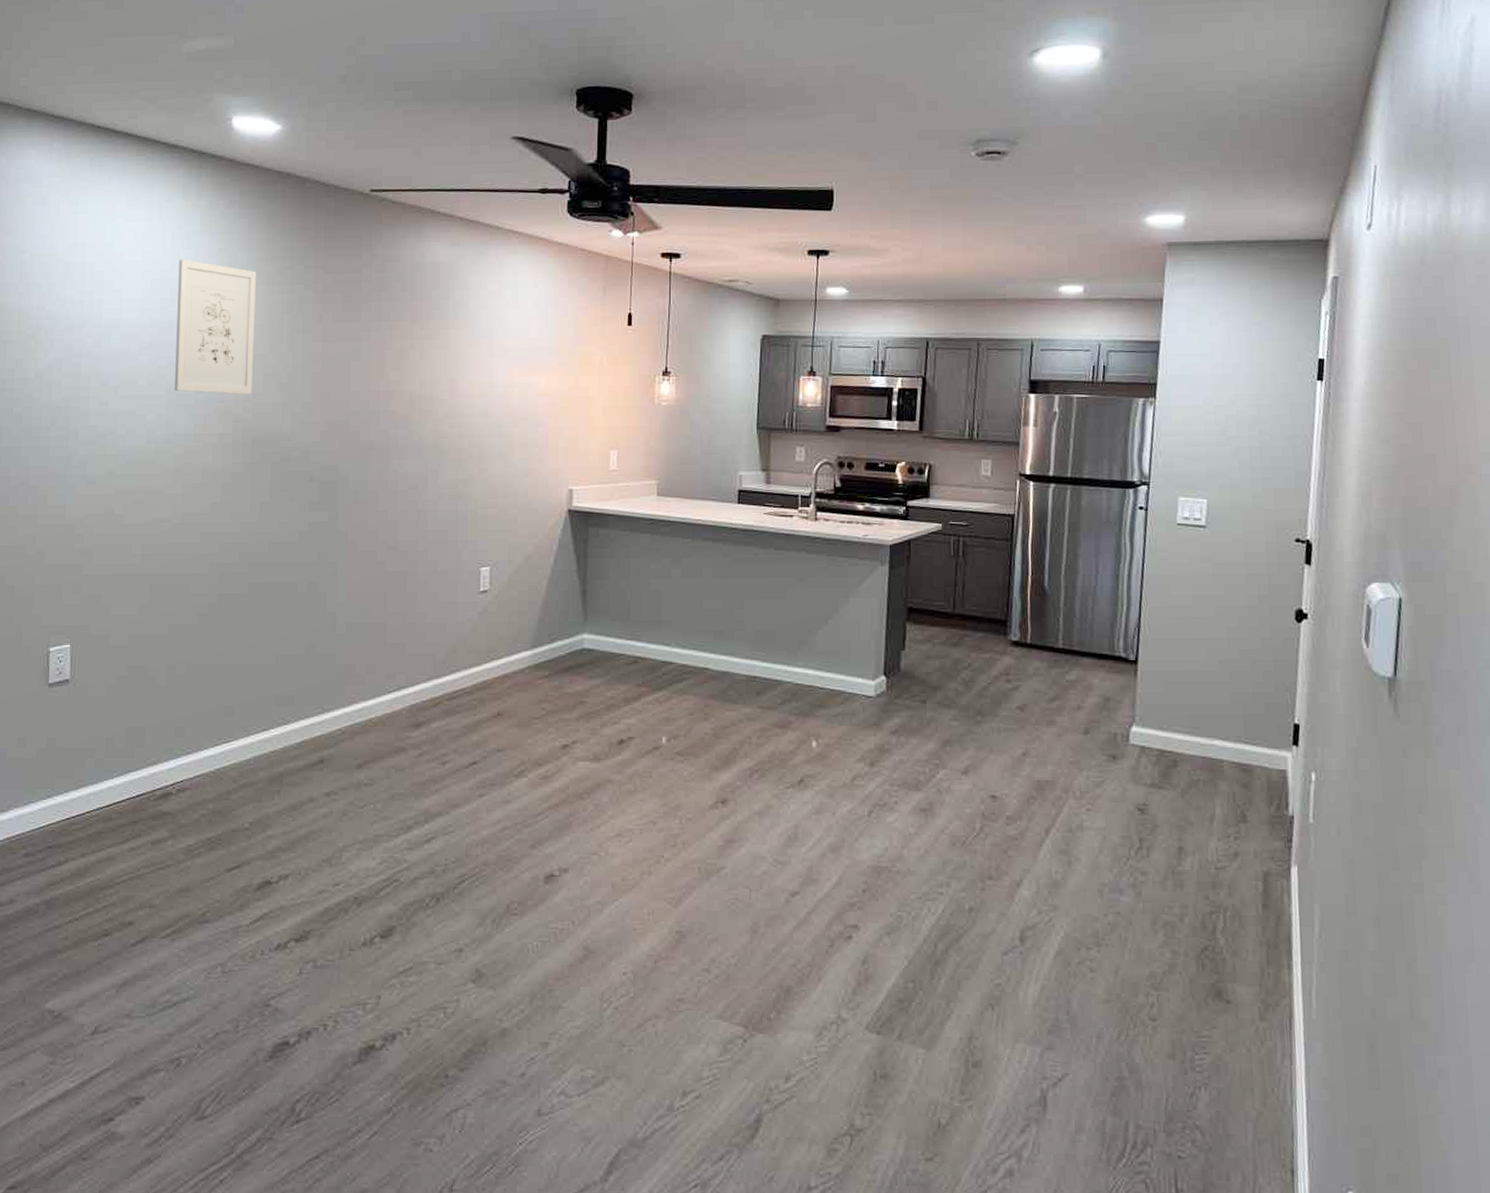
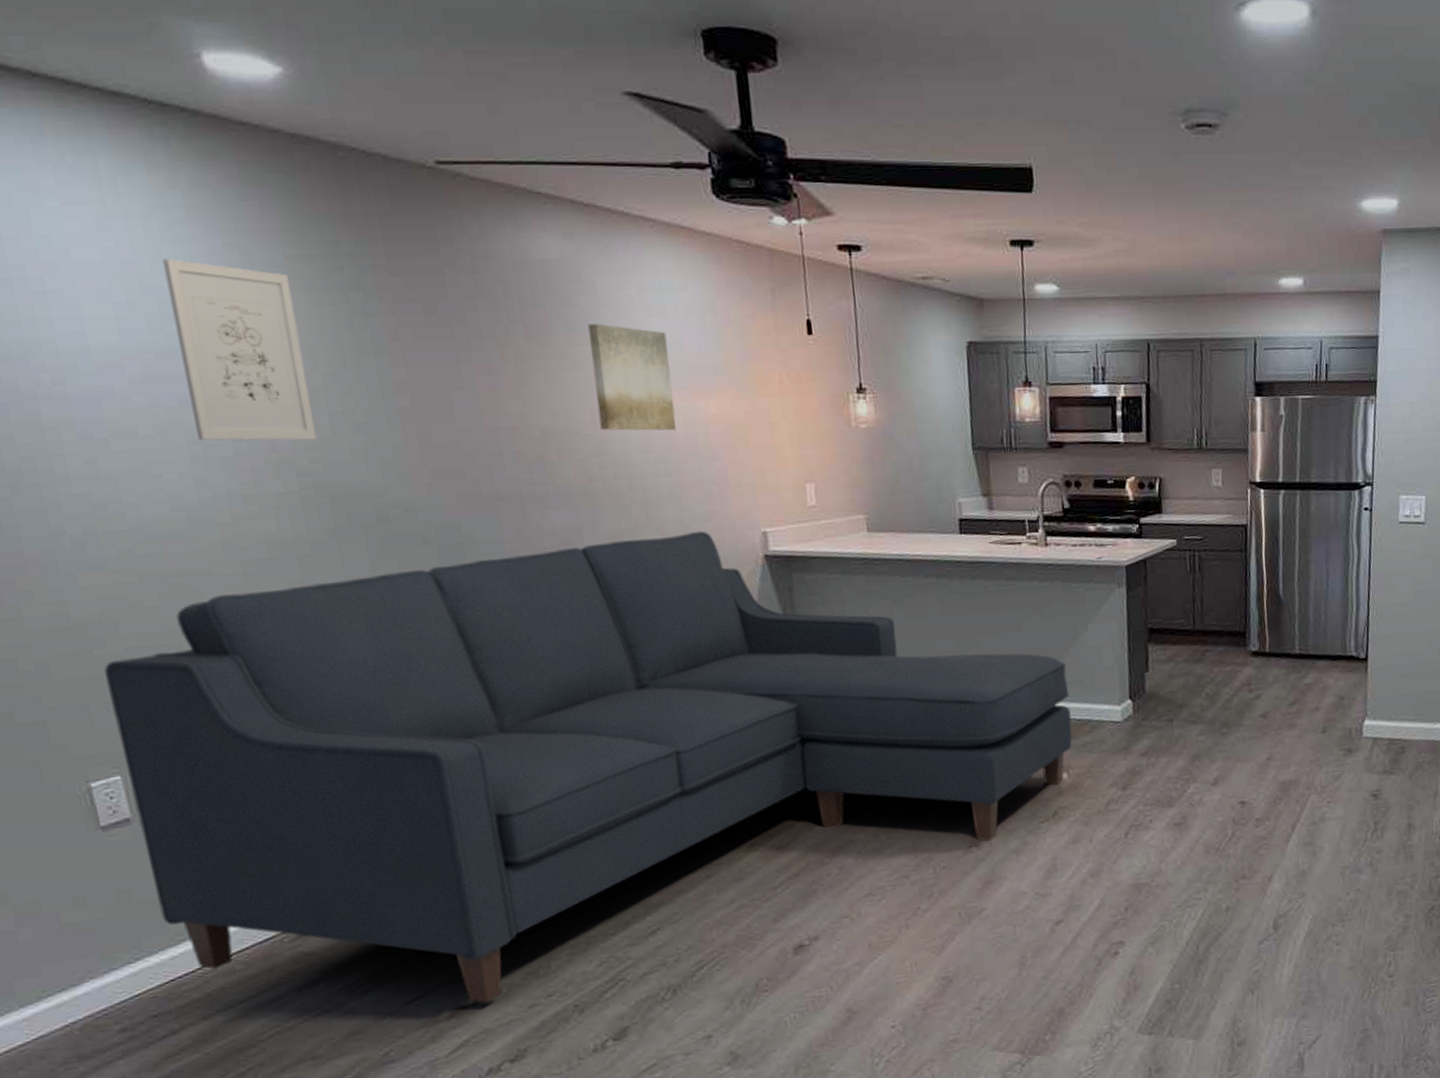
sofa: none [72,486,826,882] -> present [104,531,1072,1003]
wall art: none [455,312,516,400] -> present [587,323,677,431]

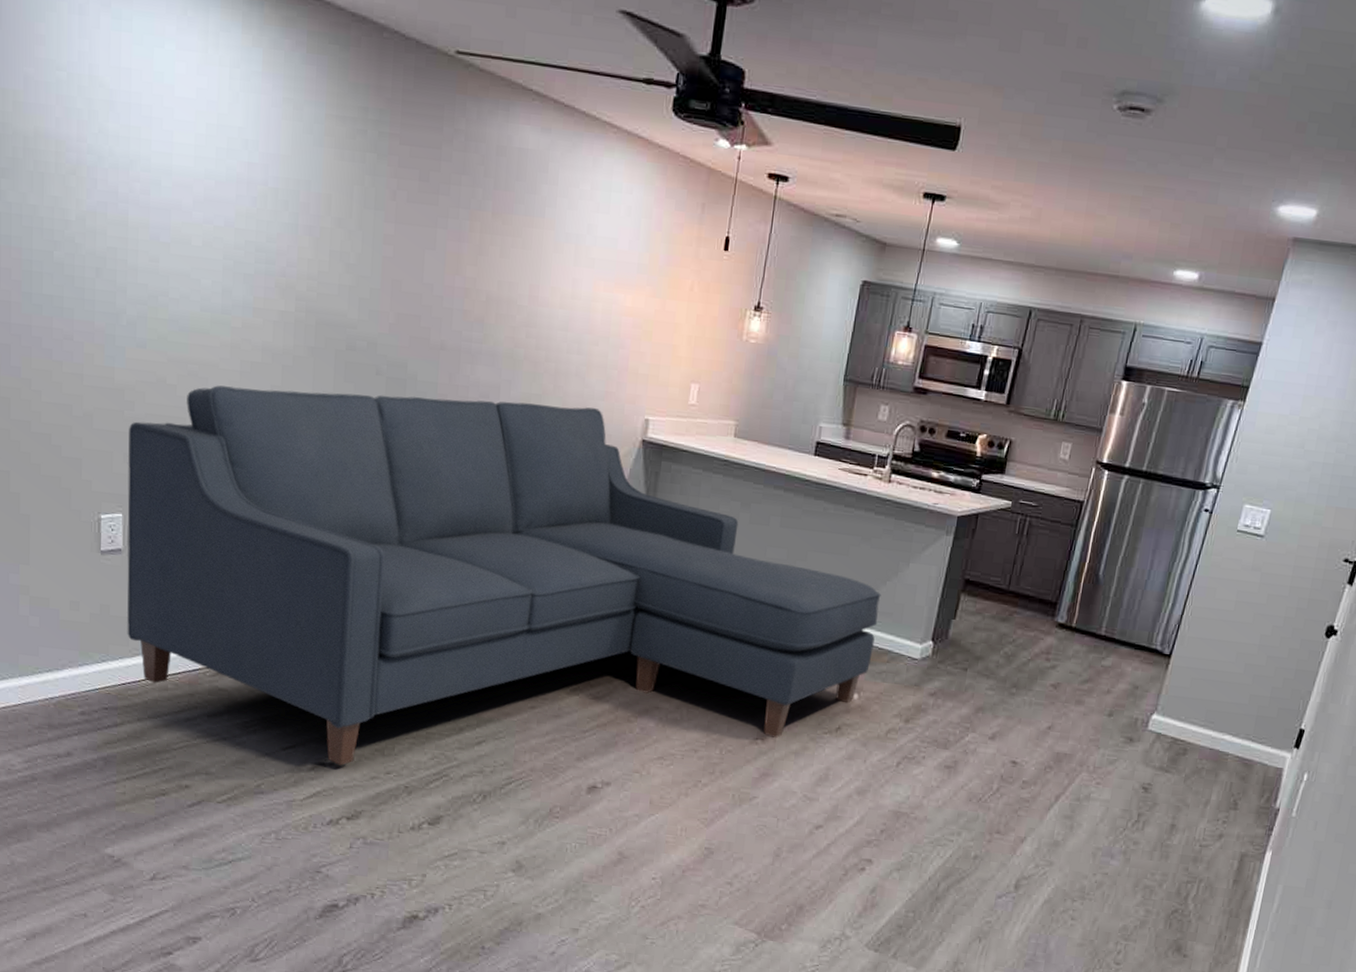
wall art: present [162,258,316,441] -> none [232,103,324,272]
wall art: present [587,323,677,431] -> none [534,210,606,316]

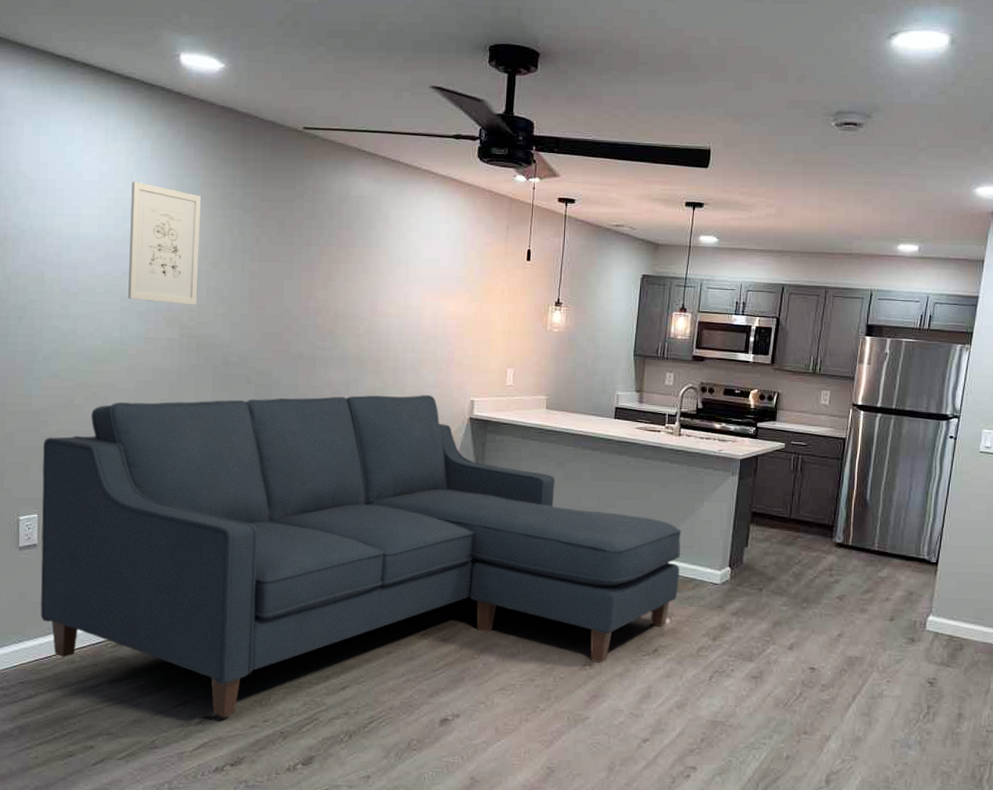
wall art: none [232,103,324,272] -> present [128,181,201,305]

